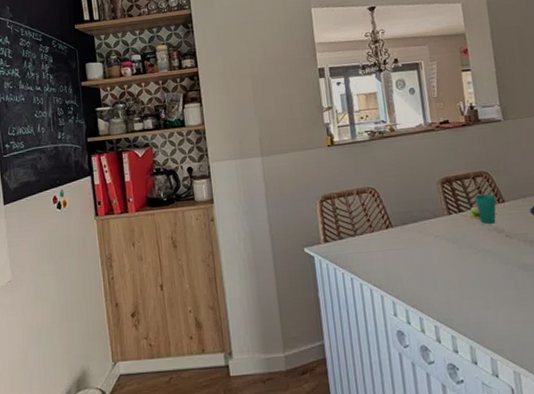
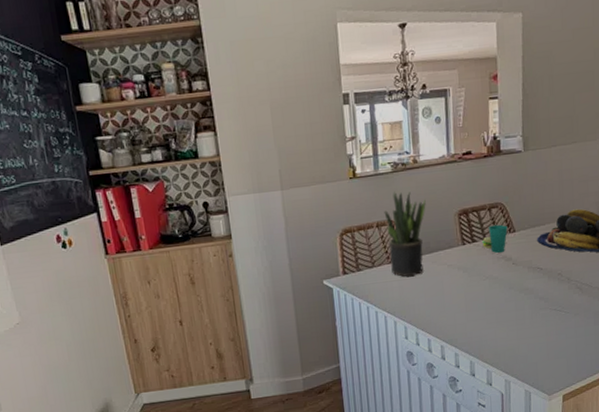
potted plant: none [363,159,409,248] -> present [384,191,426,277]

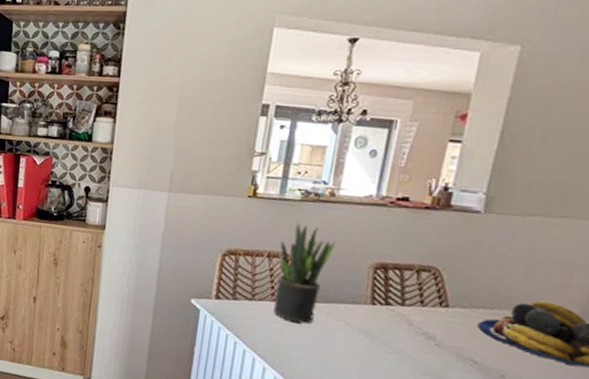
cup: present [482,224,508,253] -> none [398,291,439,327]

